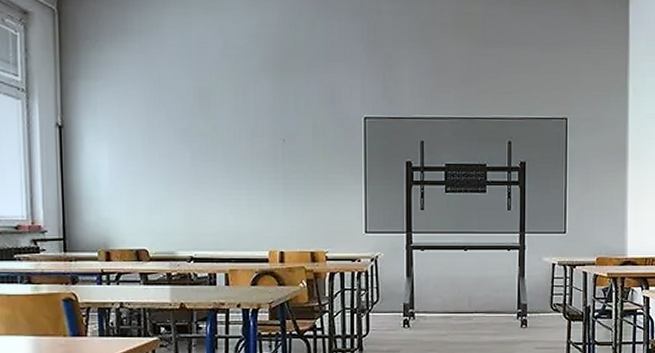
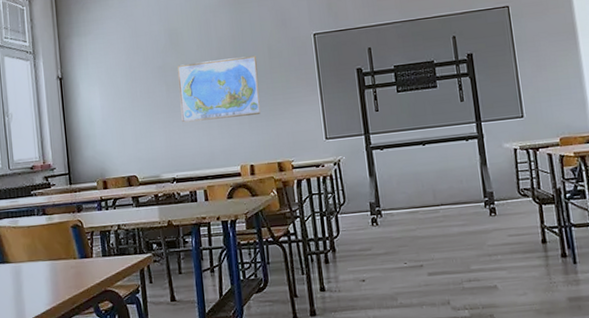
world map: none [205,130,299,197] -> present [177,55,261,123]

